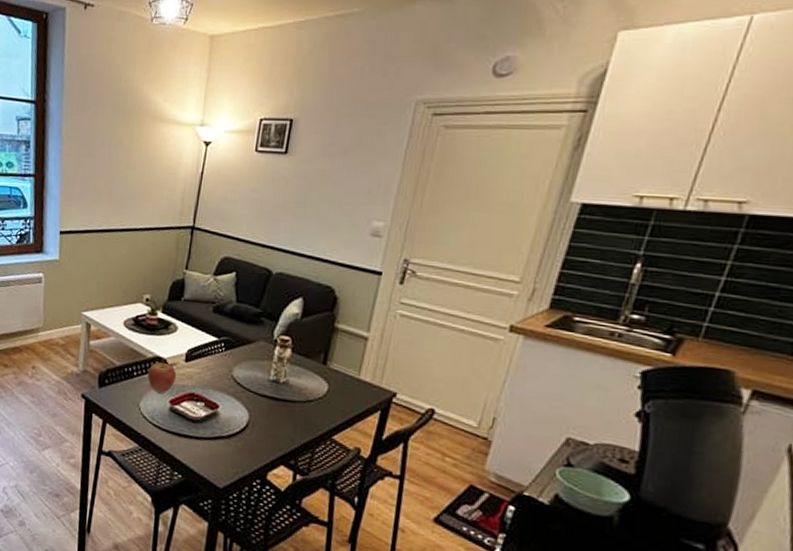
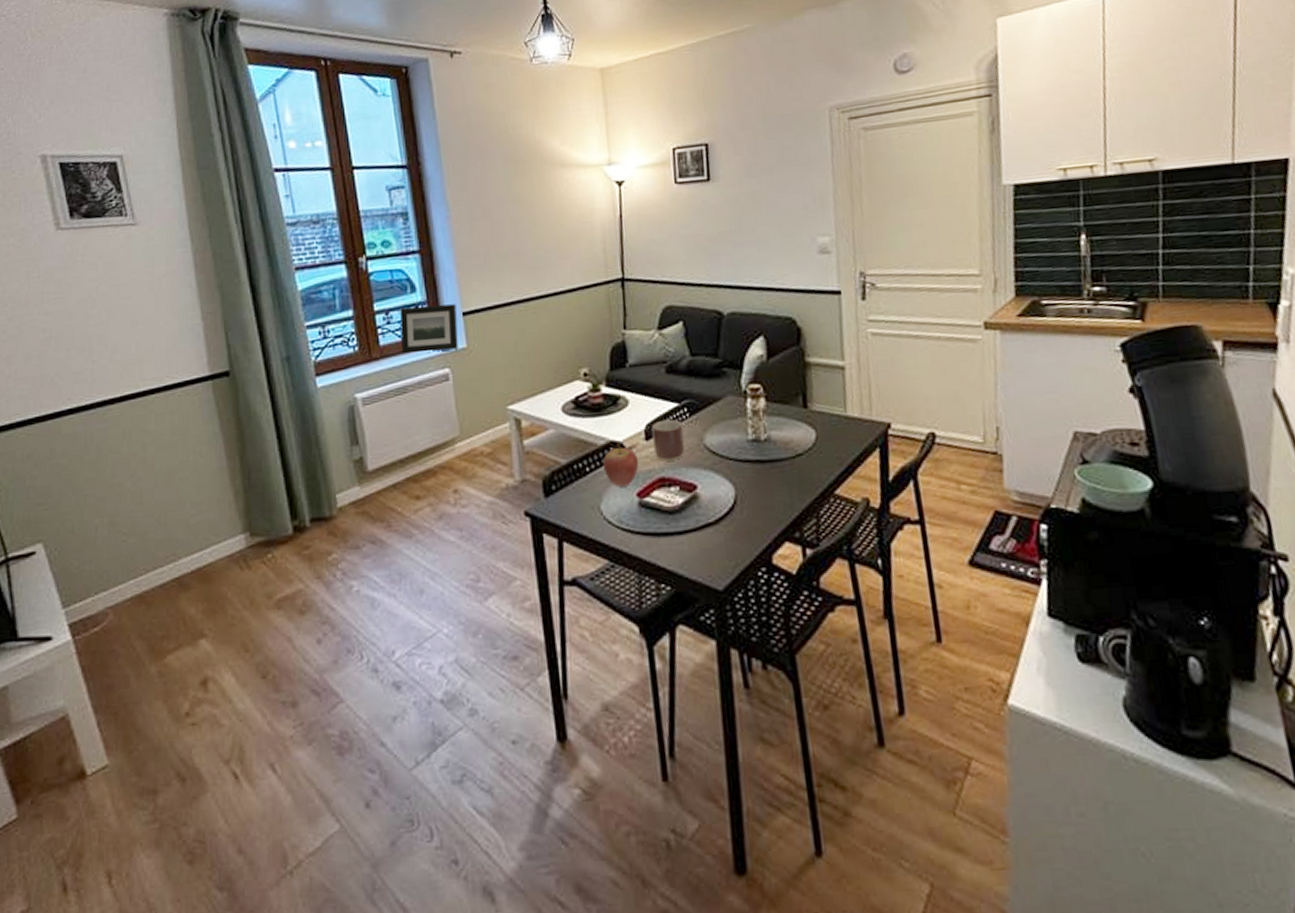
picture frame: none [10,219,56,260] -> present [400,304,459,354]
mug: none [190,348,218,382] -> present [651,419,685,461]

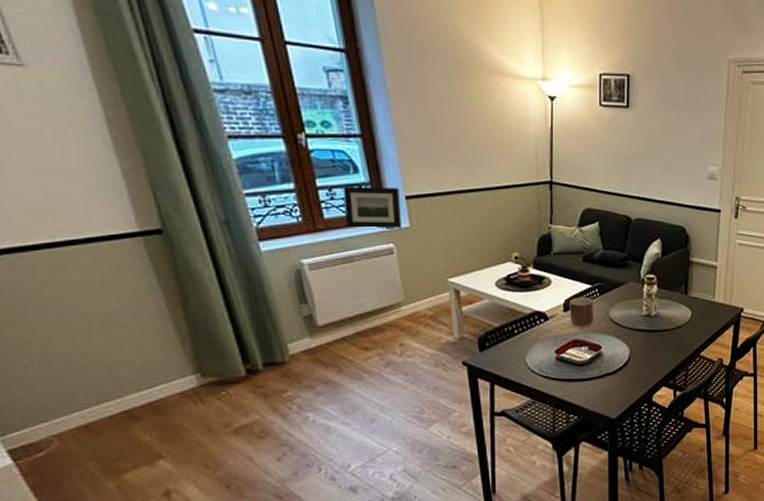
fruit: present [602,442,640,487] -> none [528,312,558,346]

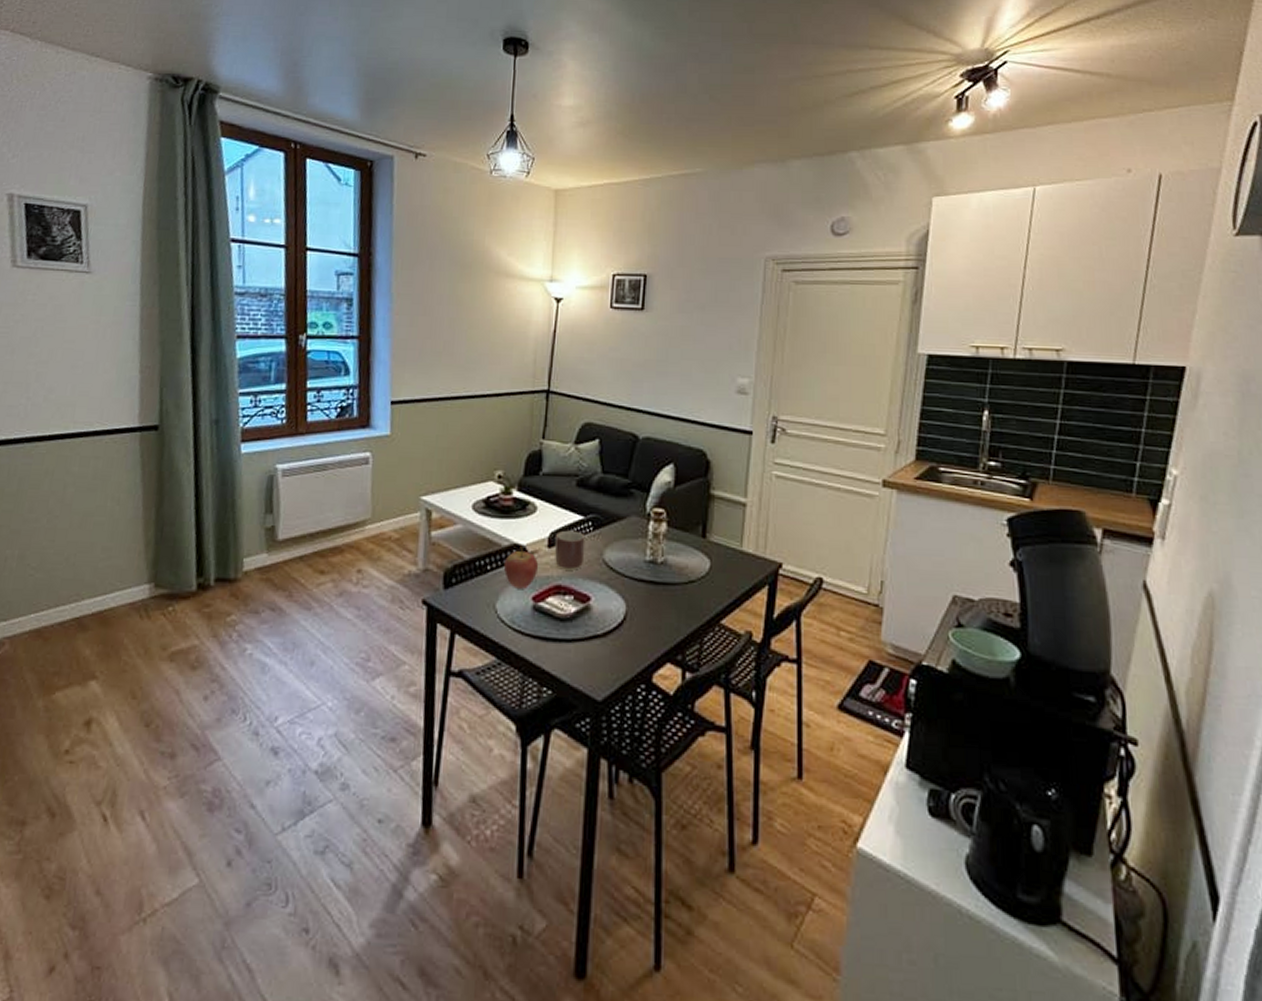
picture frame: present [343,186,402,228] -> none [327,388,386,435]
fruit: none [528,312,558,346] -> present [503,545,539,589]

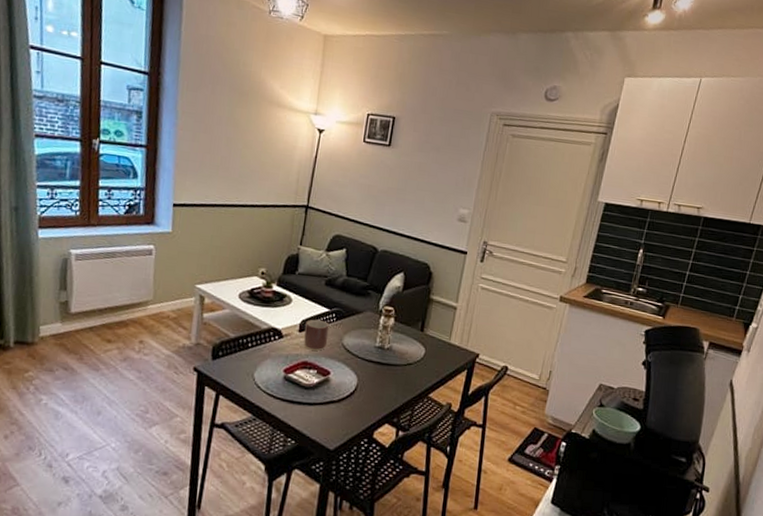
fruit: present [503,545,539,589] -> none [262,329,291,363]

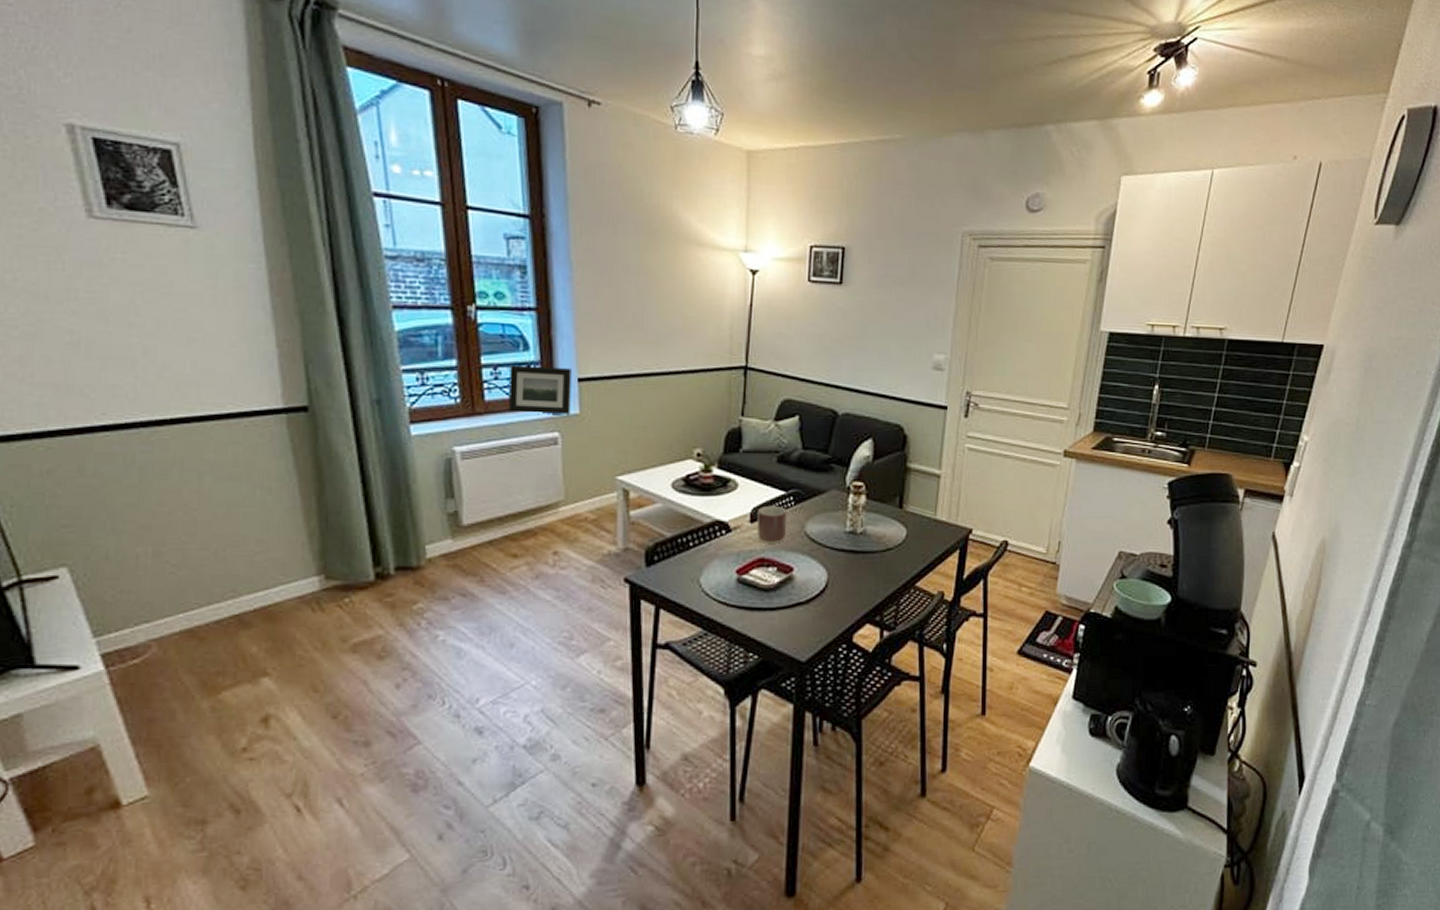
picture frame: none [116,189,169,232] -> present [509,365,572,414]

